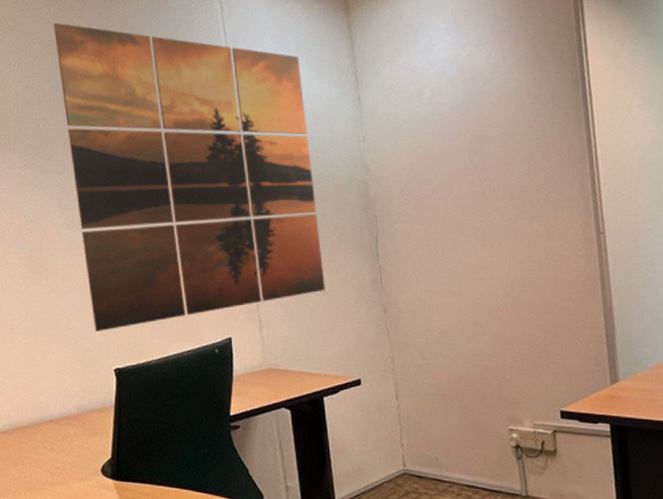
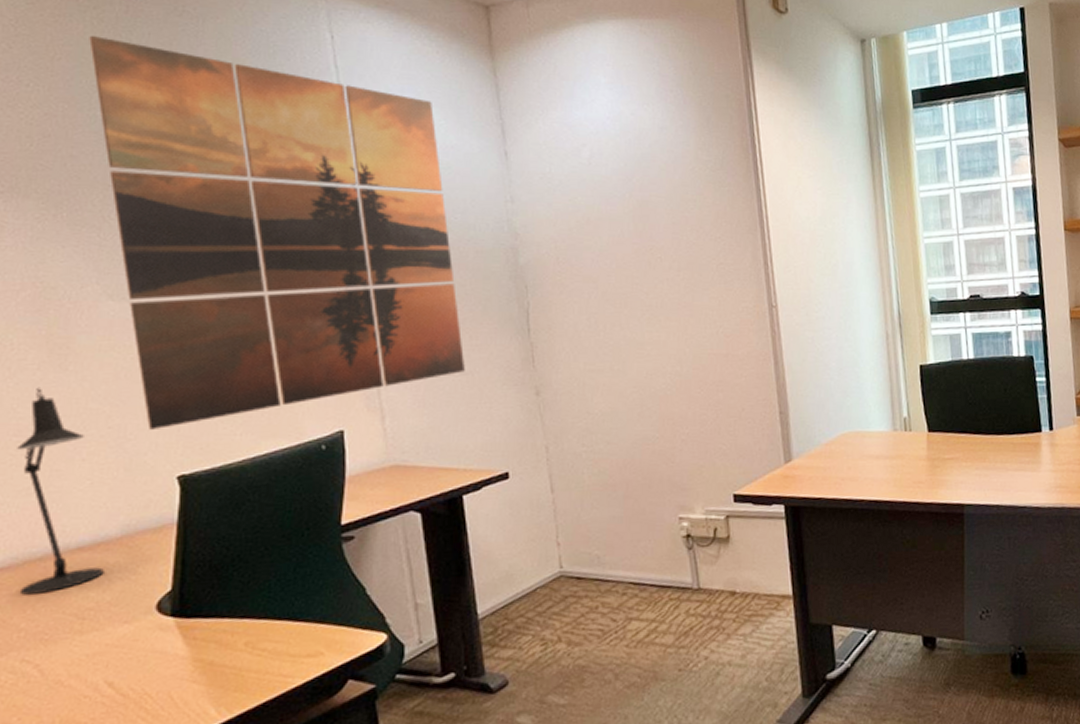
desk lamp: none [11,296,67,453] -> present [17,387,104,595]

